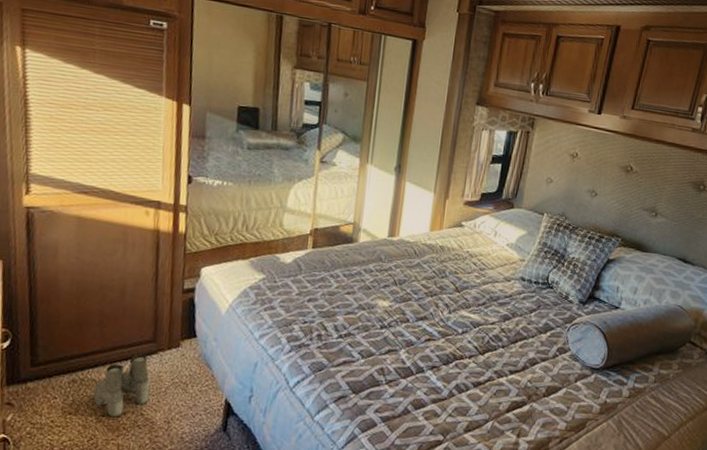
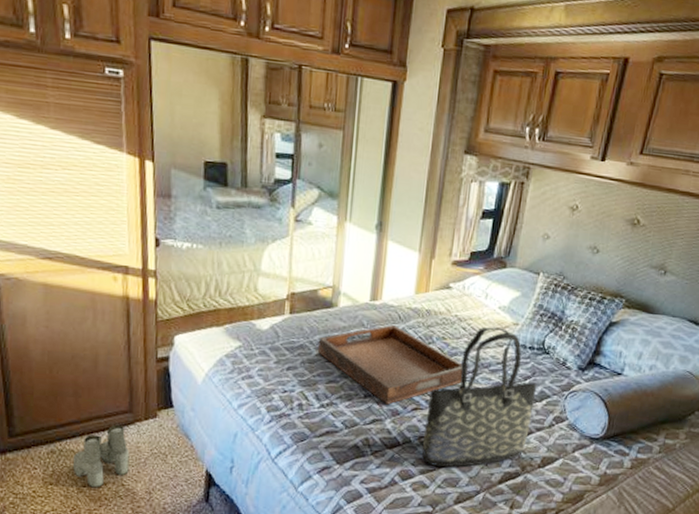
serving tray: none [337,260,473,336] -> present [317,325,463,405]
tote bag: none [433,262,542,397] -> present [421,327,537,468]

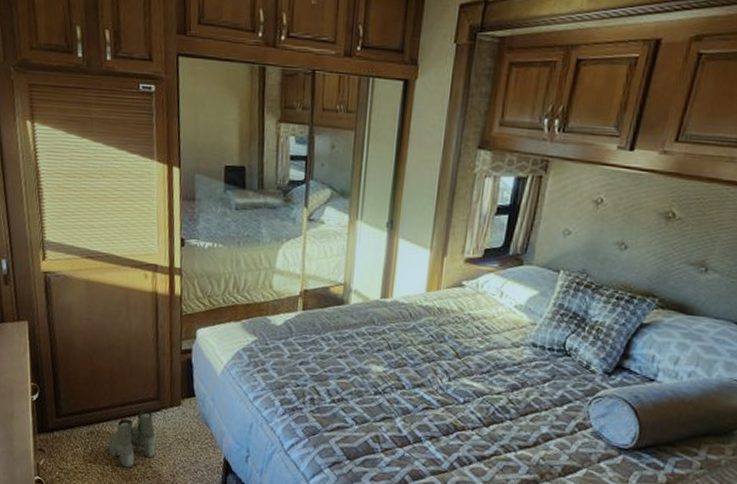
serving tray: present [317,325,463,405] -> none [328,323,476,403]
tote bag: present [421,327,537,468] -> none [432,326,558,470]

